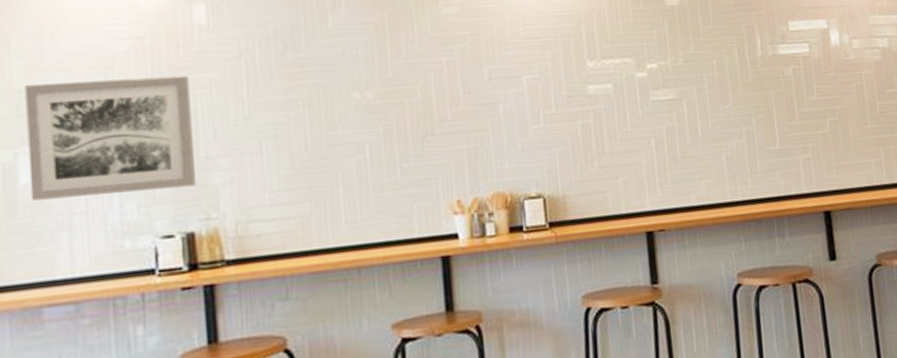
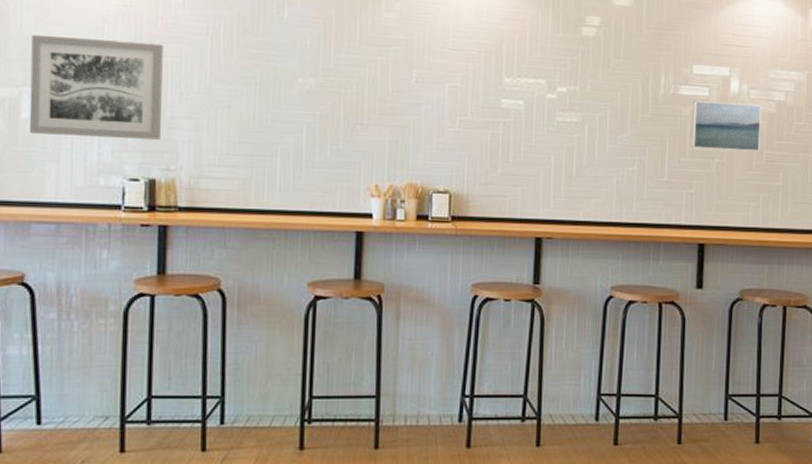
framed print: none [794,54,872,110] -> present [691,101,762,152]

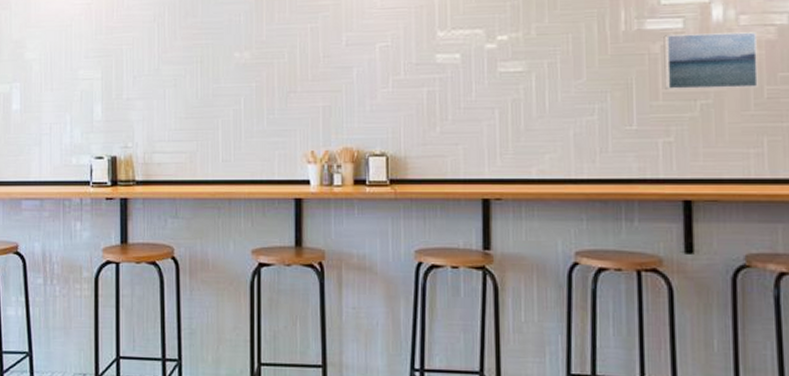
wall art: present [29,35,164,140] -> none [18,34,120,122]

